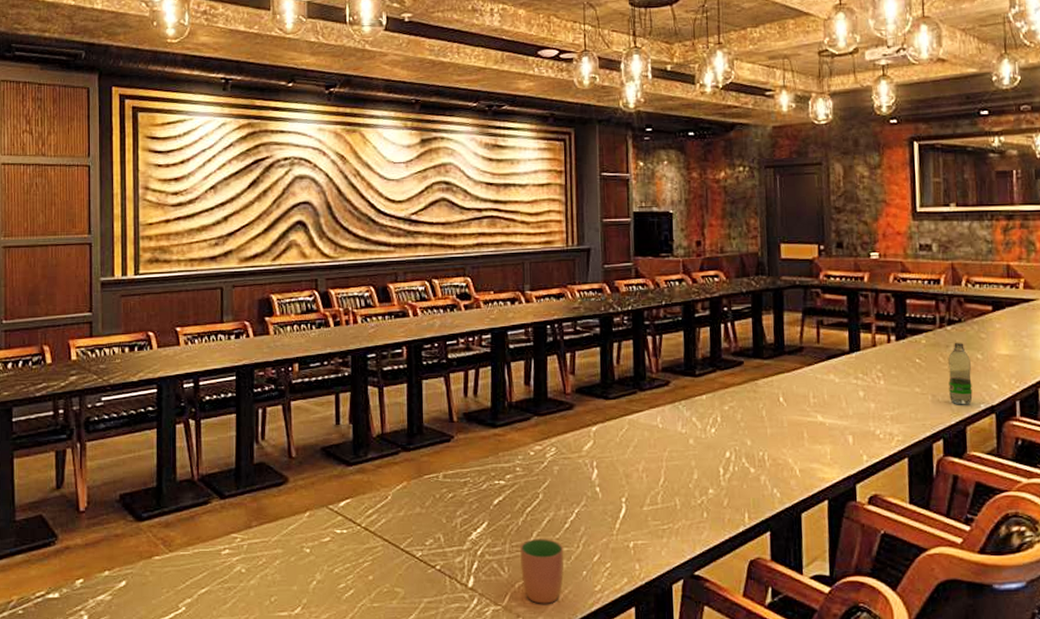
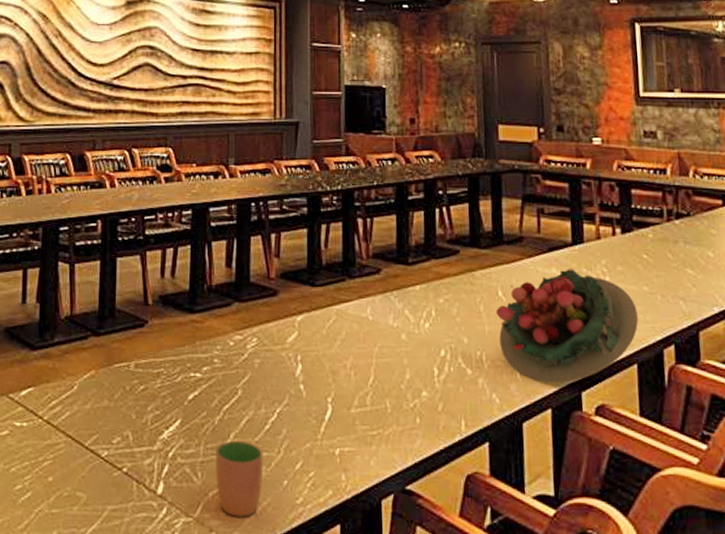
flower arrangement: none [777,374,910,478] -> present [495,269,638,383]
bottle: present [947,343,973,405] -> none [677,239,705,307]

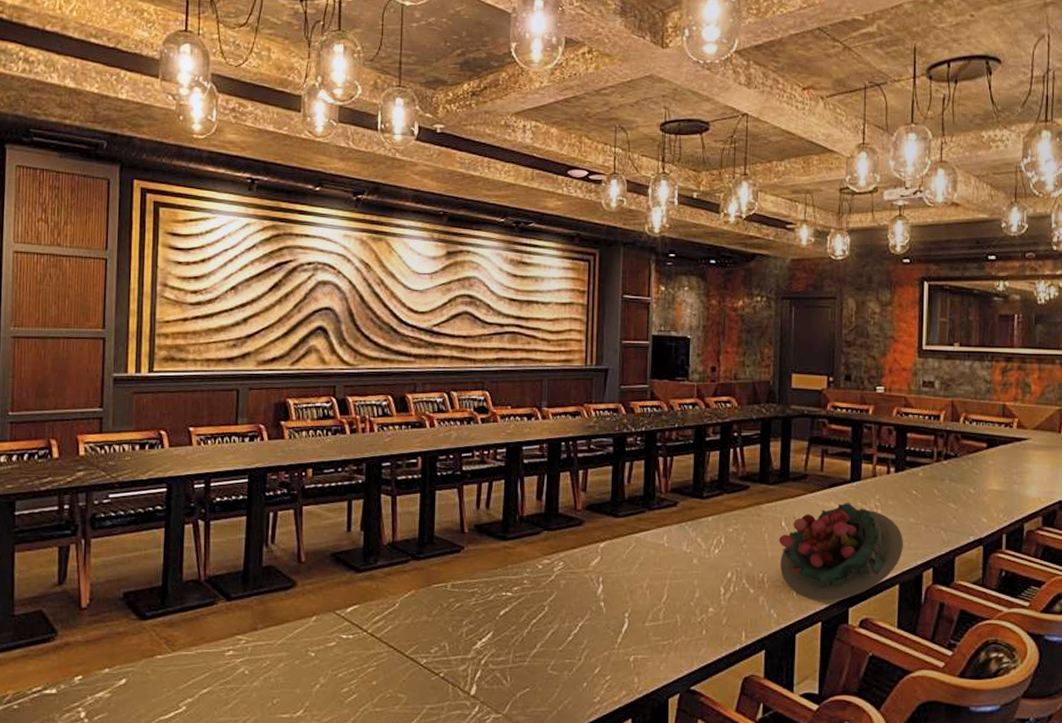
cup: present [216,440,264,517] -> none [523,649,566,713]

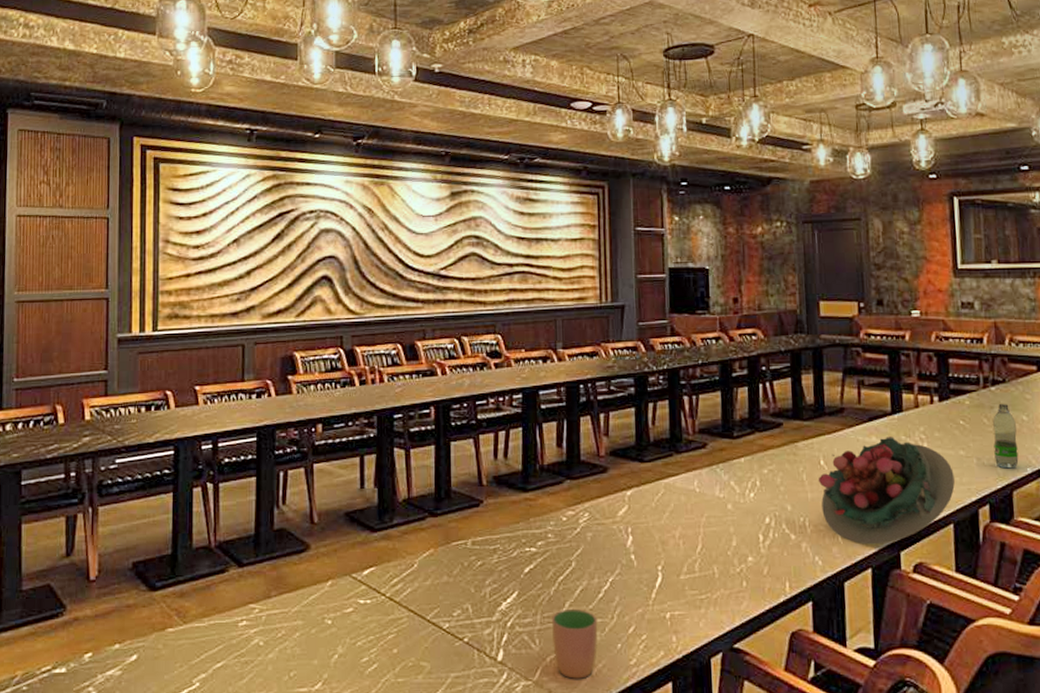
cup: none [523,649,566,713] -> present [552,608,598,679]
bottle: none [941,477,964,537] -> present [992,404,1019,469]

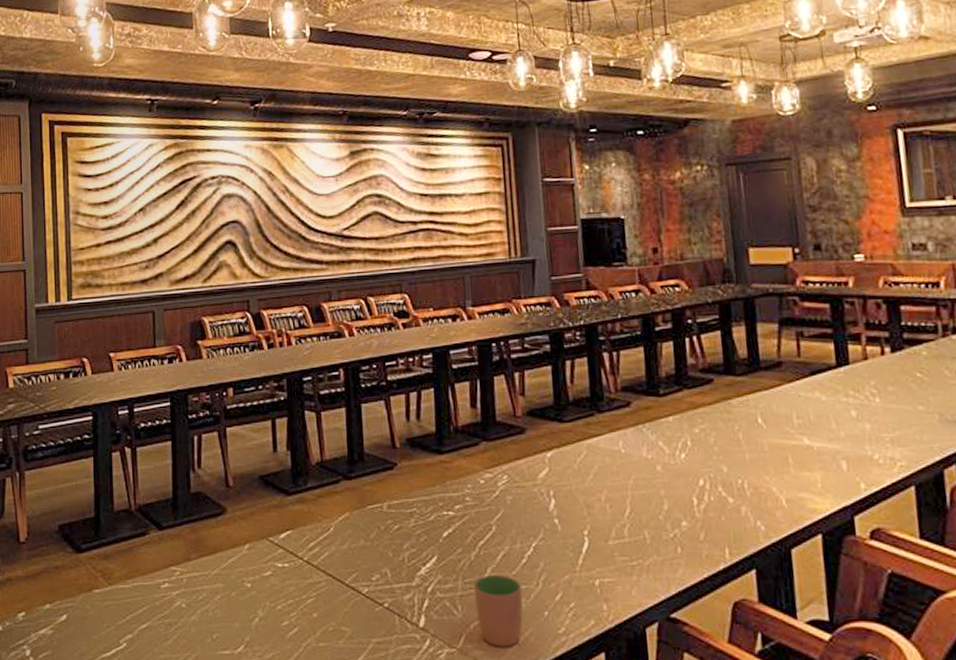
flower arrangement: present [818,437,955,545] -> none [756,392,914,509]

